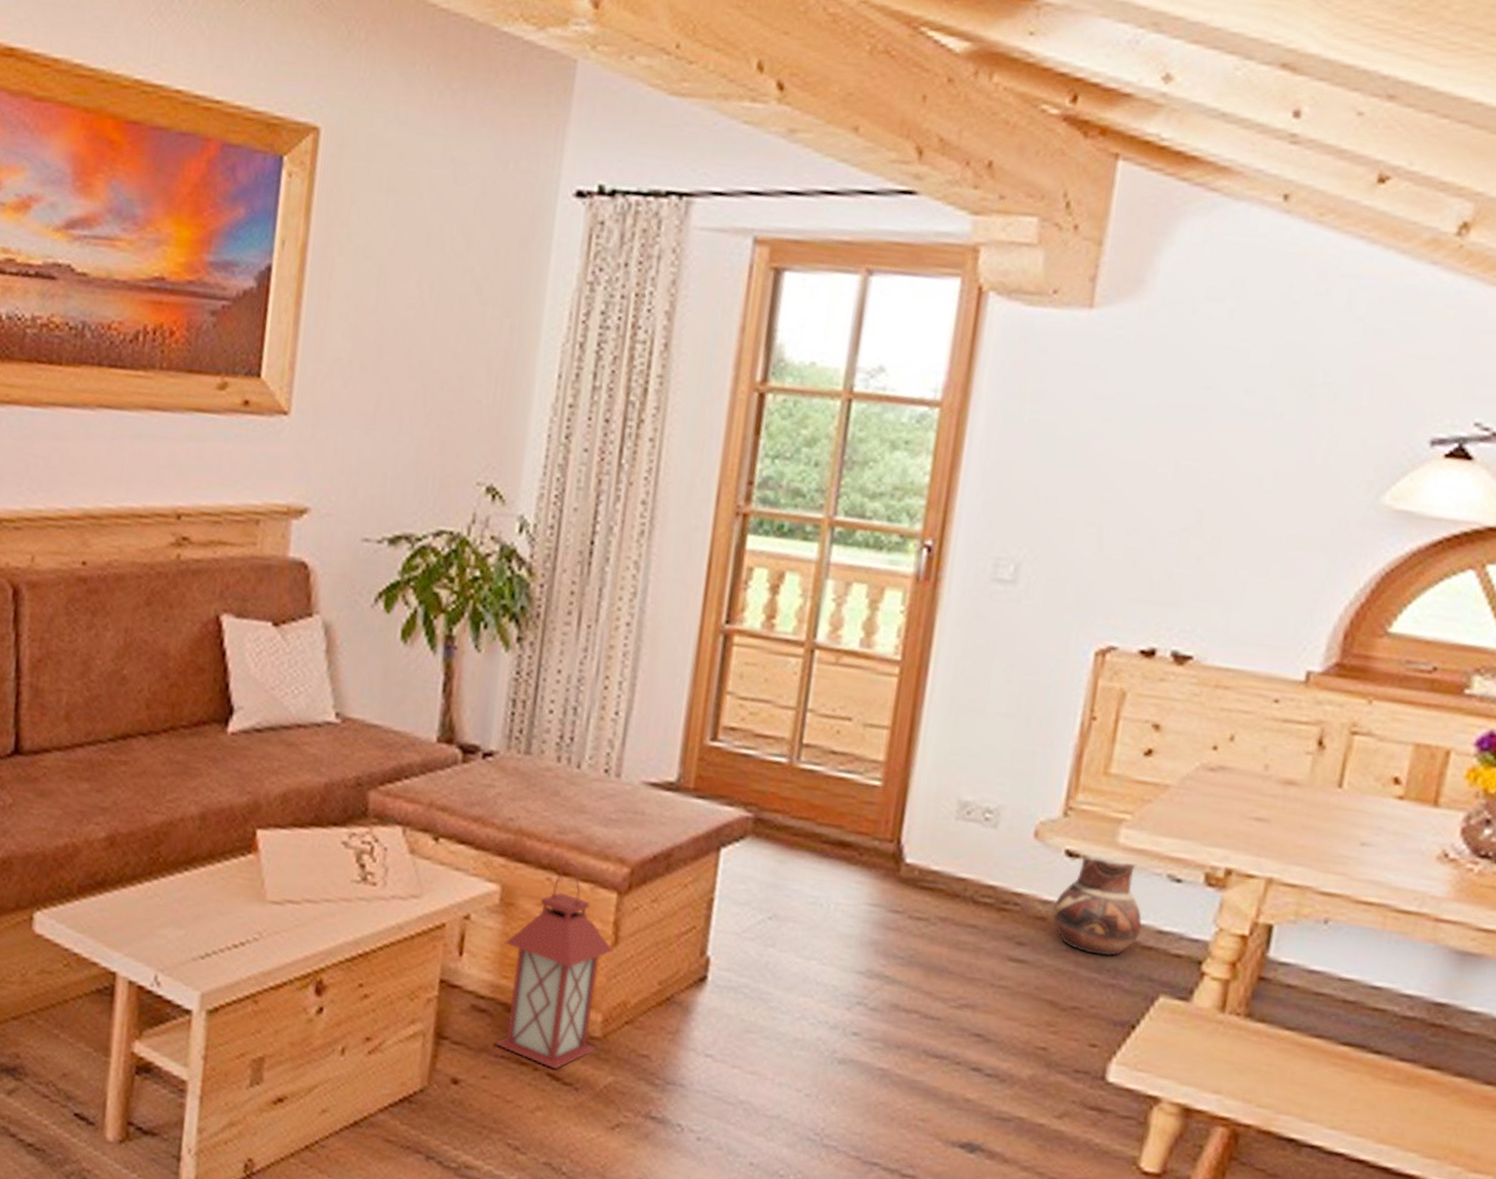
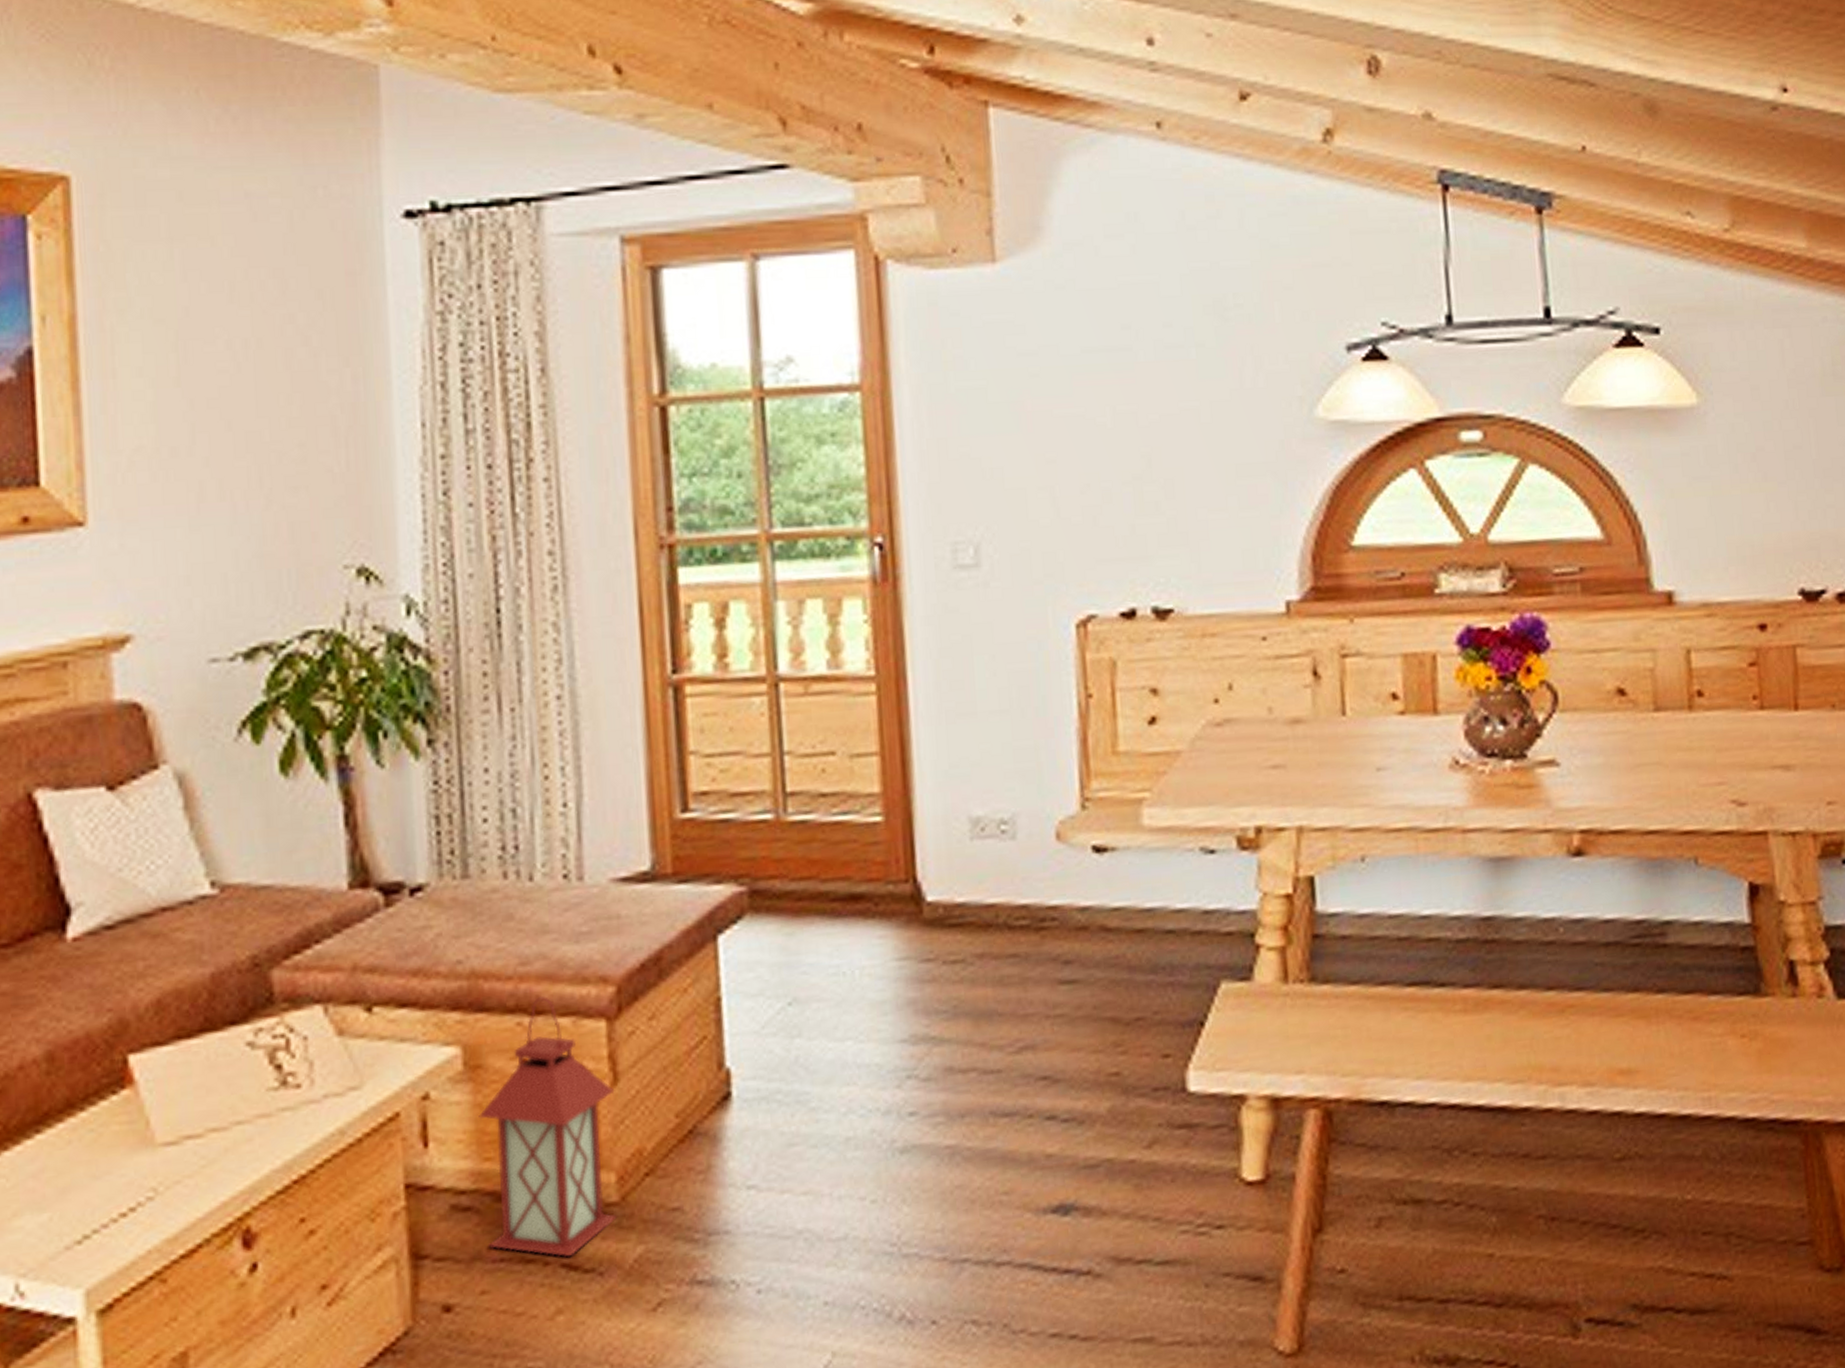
ceramic pot: present [1051,855,1142,956] -> none [1092,844,1187,955]

